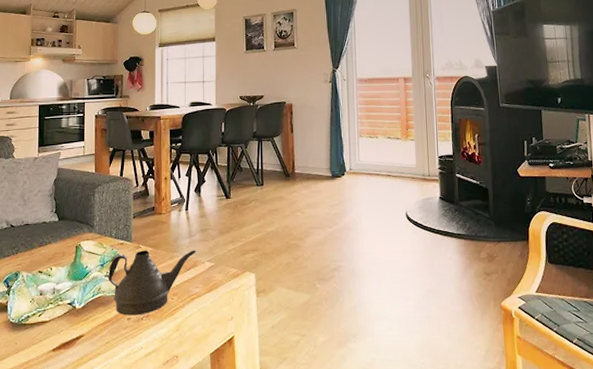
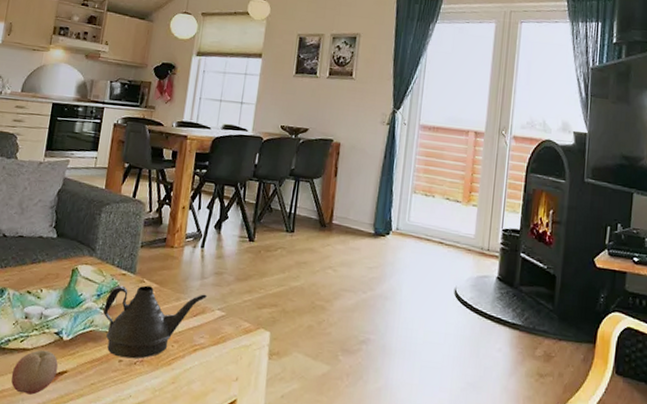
fruit: none [34,320,75,361] -> present [11,350,59,395]

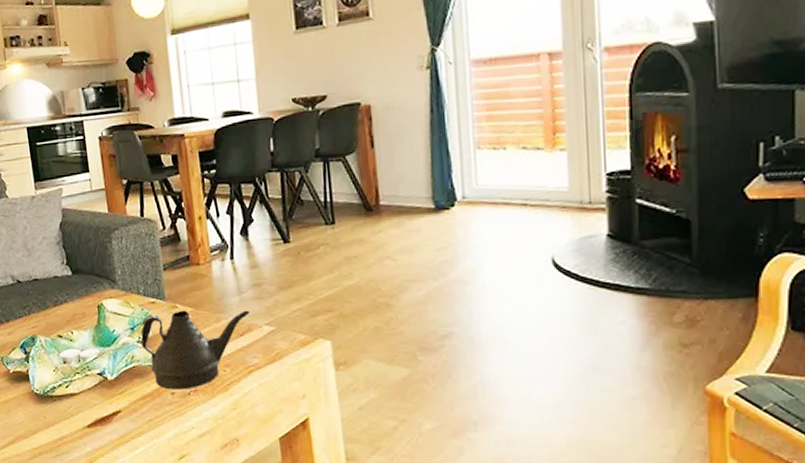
fruit: present [11,350,59,395] -> none [66,393,111,438]

